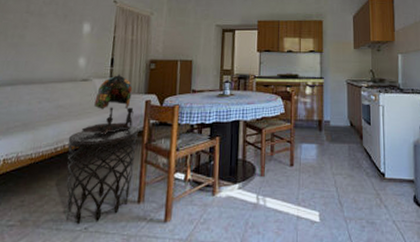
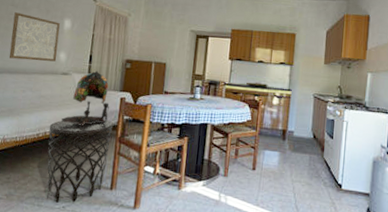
wall art: none [23,19,79,69] -> present [9,12,61,62]

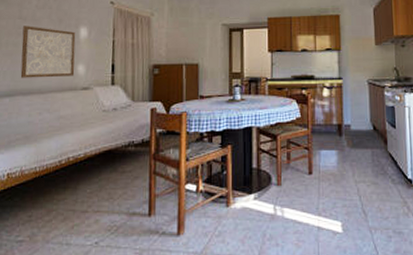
side table: present [46,119,113,203] -> none [72,135,145,239]
table lamp: present [61,70,110,126] -> none [85,81,139,146]

